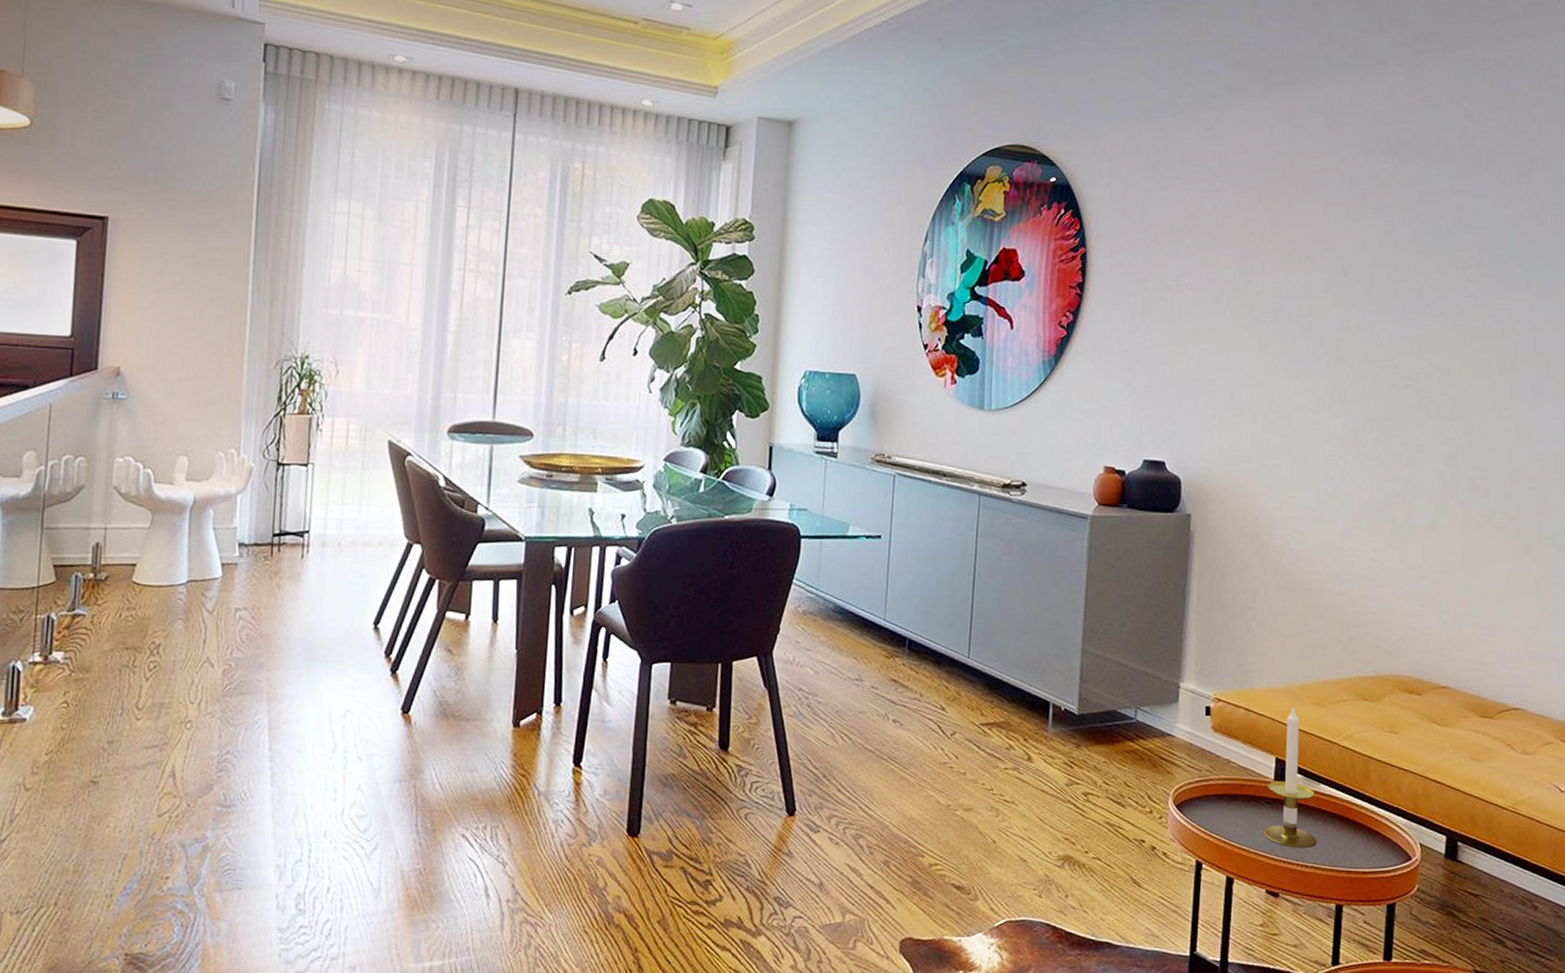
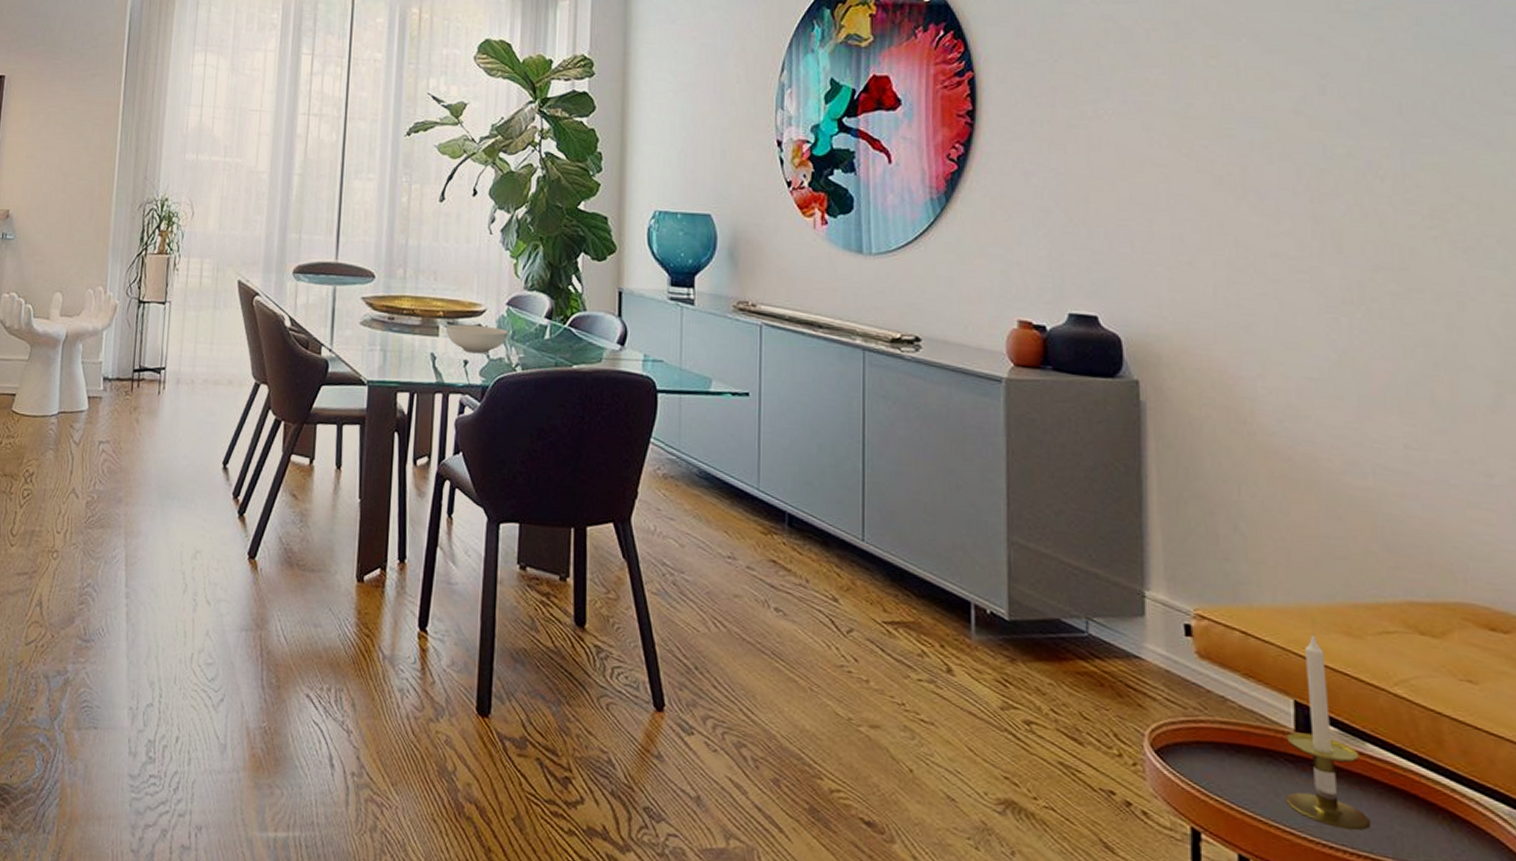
bowl: none [604,480,666,508] -> present [445,324,509,354]

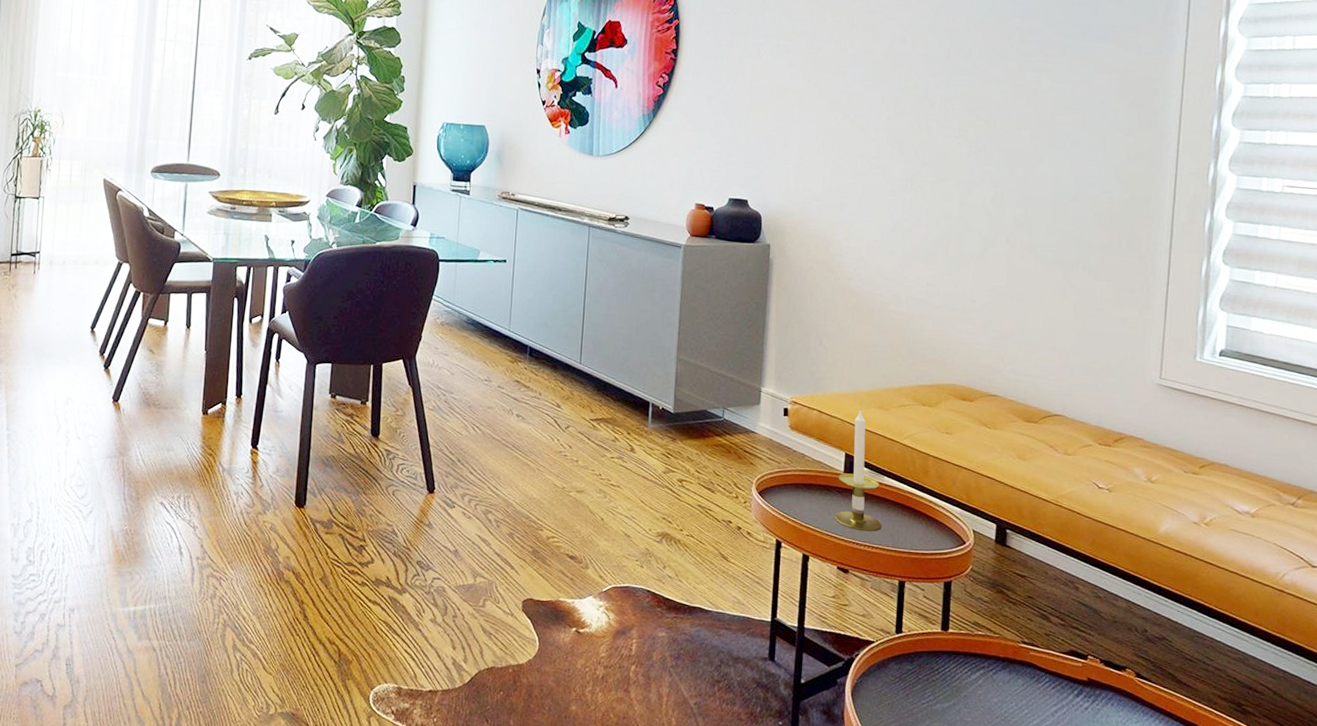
bowl: present [445,324,509,354] -> none [277,212,328,235]

